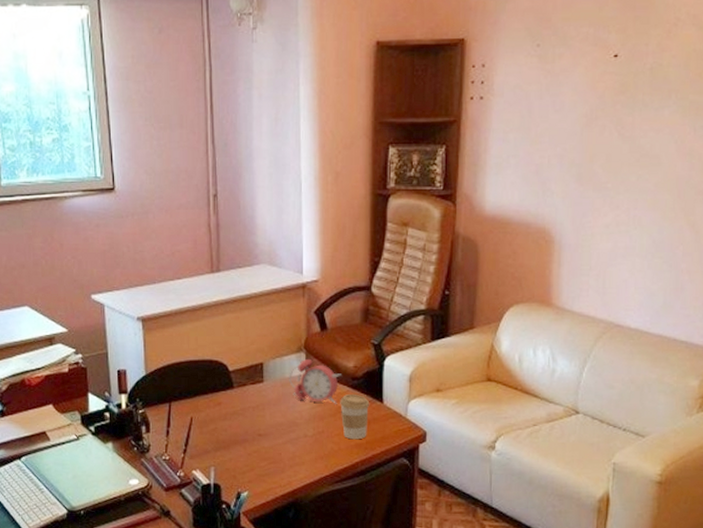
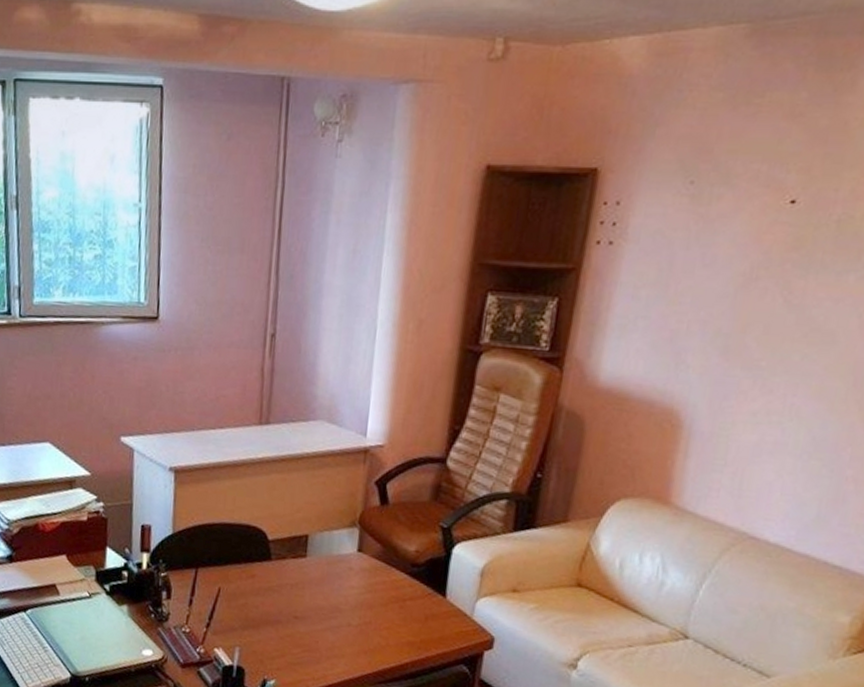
alarm clock: present [289,358,341,404] -> none [336,534,400,593]
coffee cup: present [340,394,370,440] -> none [393,582,430,637]

